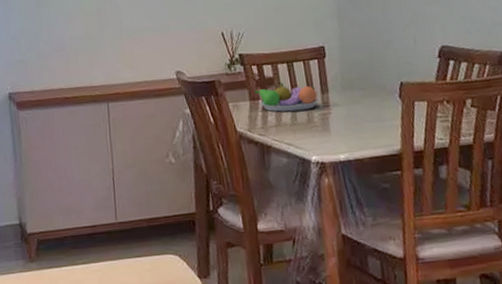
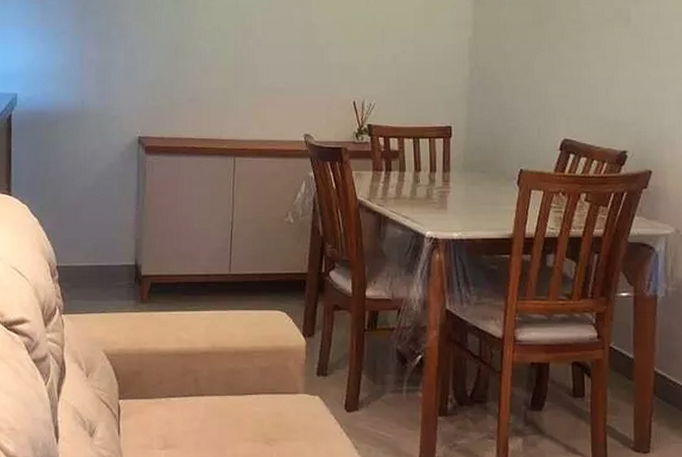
fruit bowl: present [254,82,320,112] -> none [378,156,440,186]

